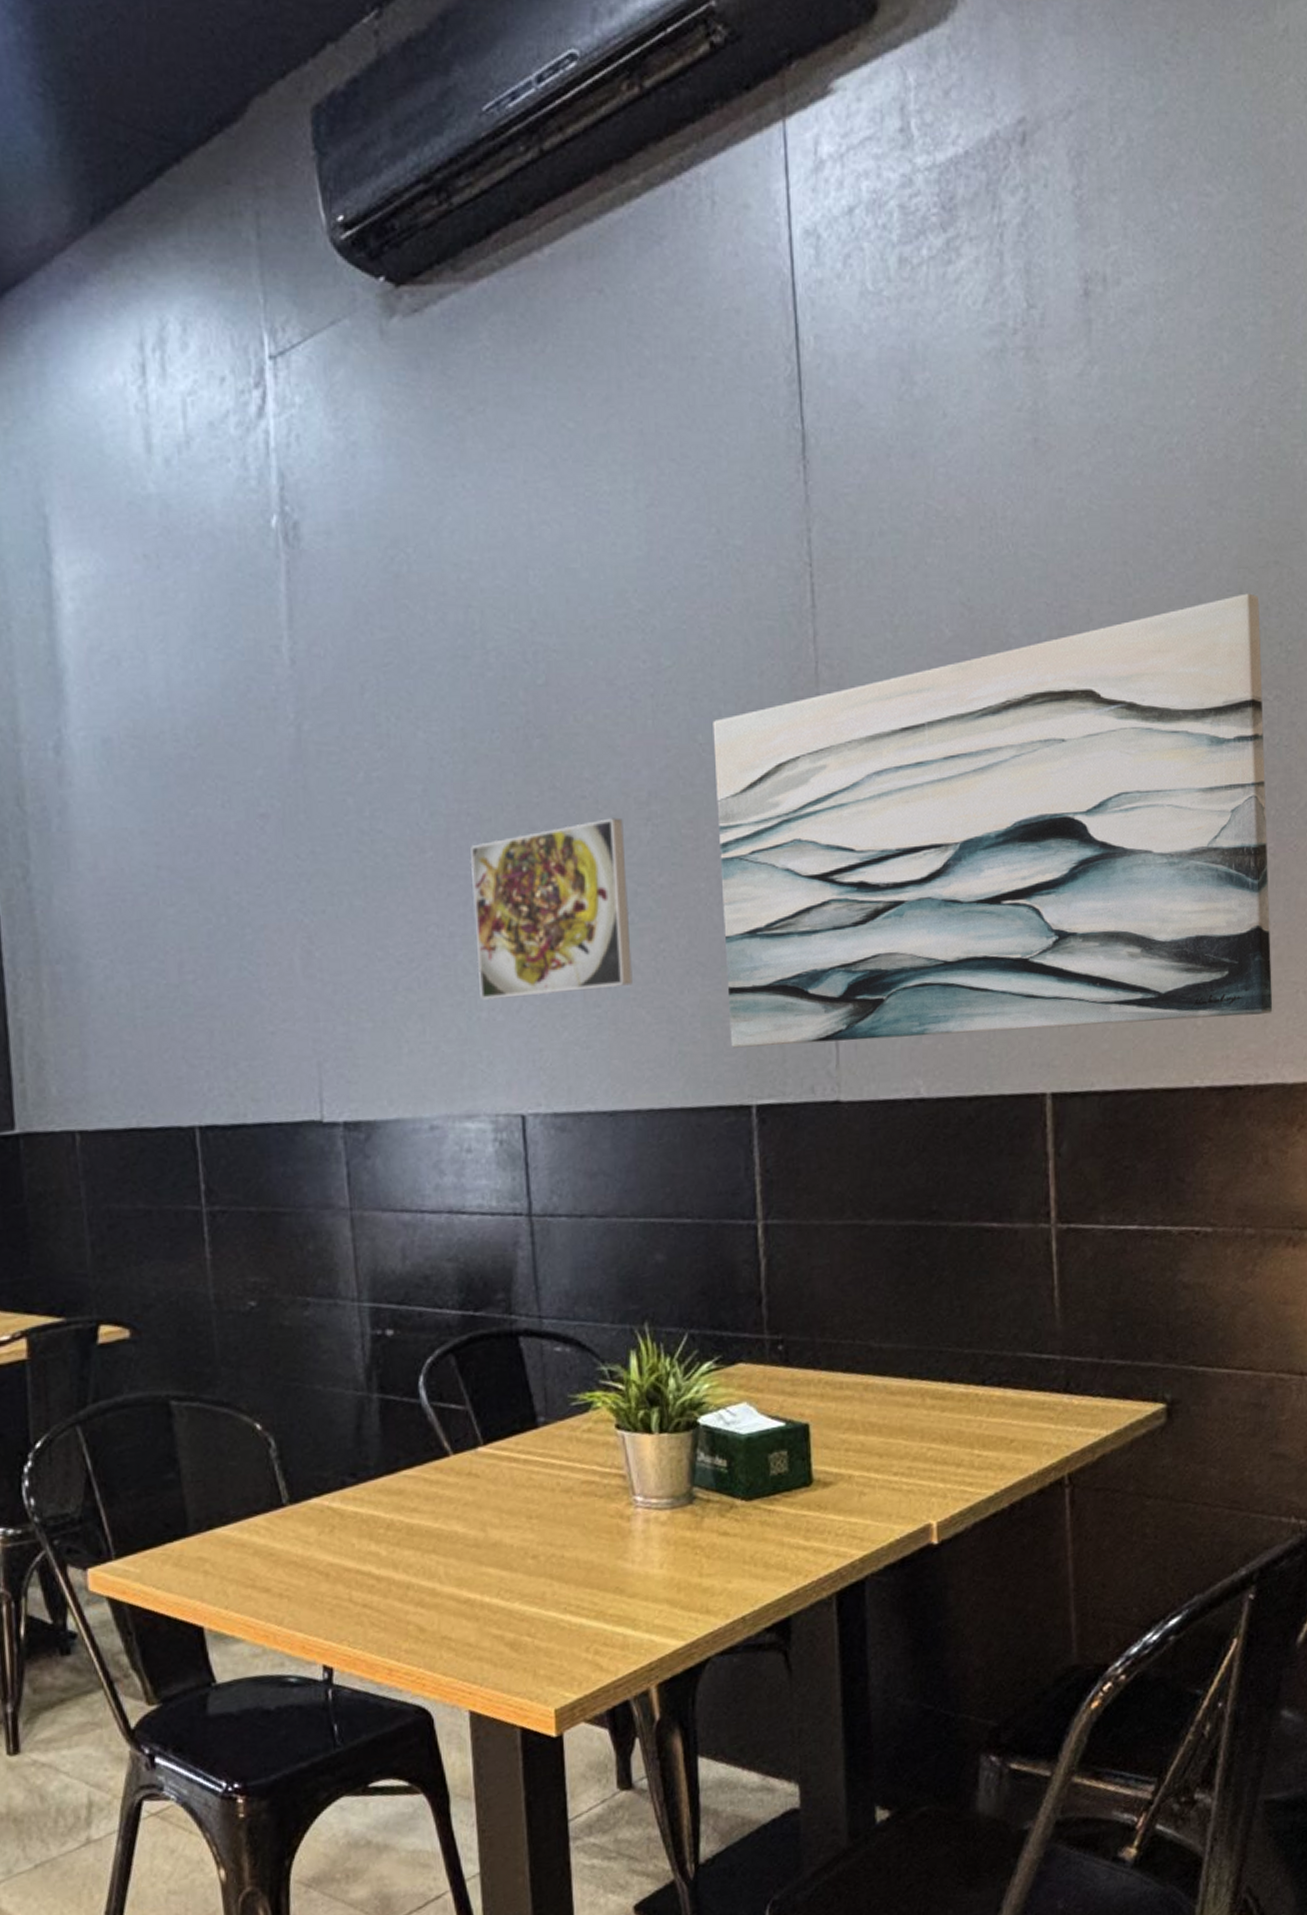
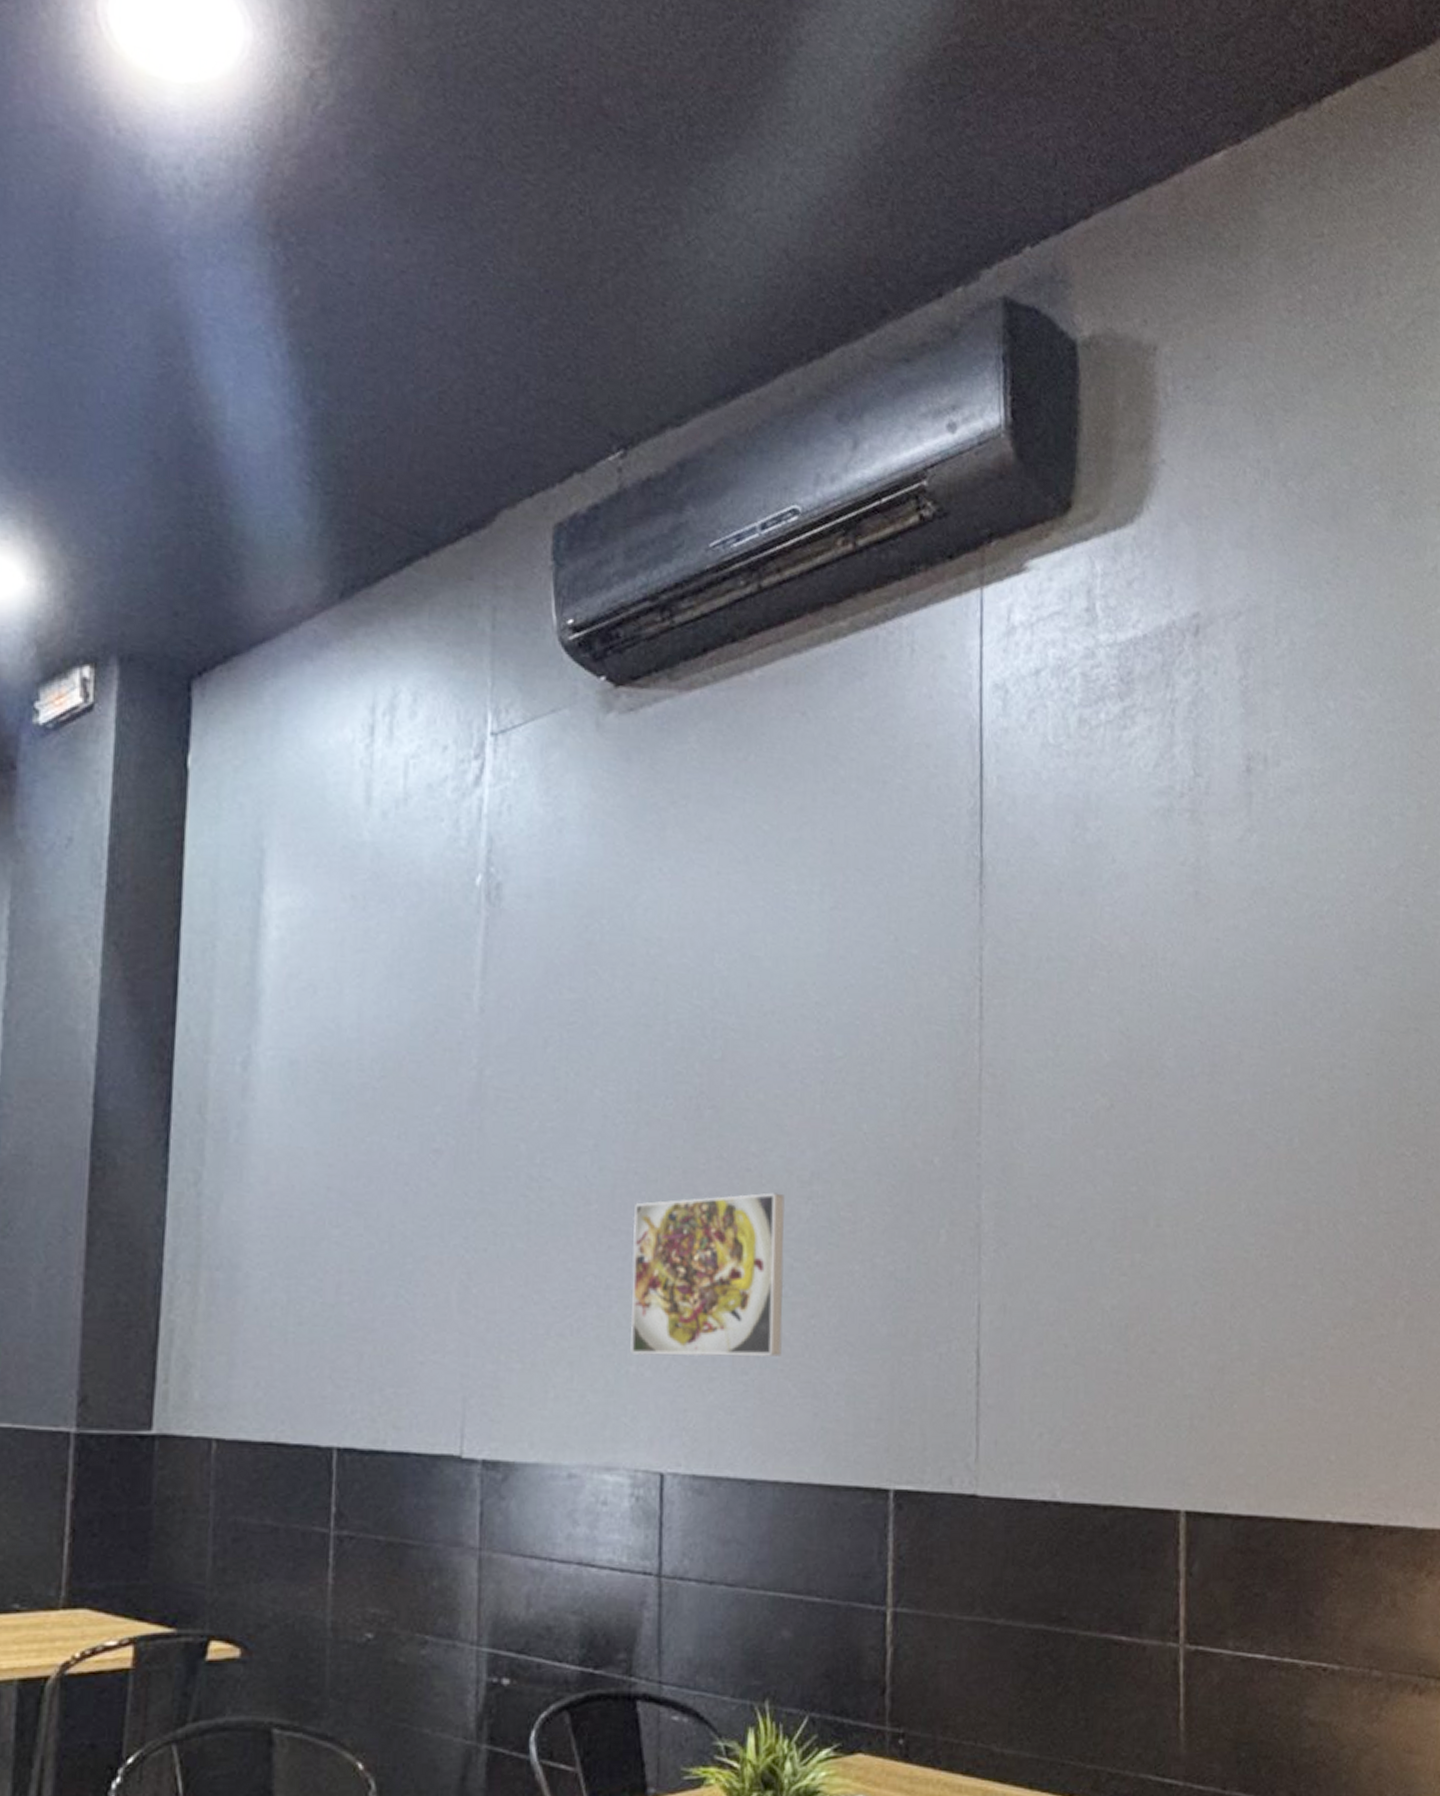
wall art: present [713,593,1273,1048] -> none [873,1054,1404,1456]

